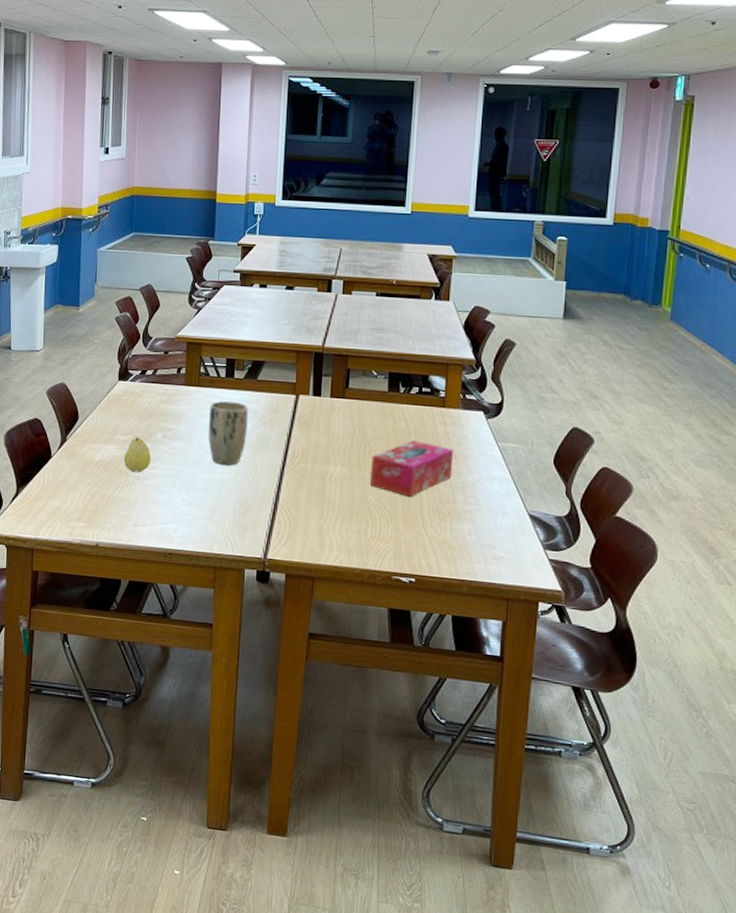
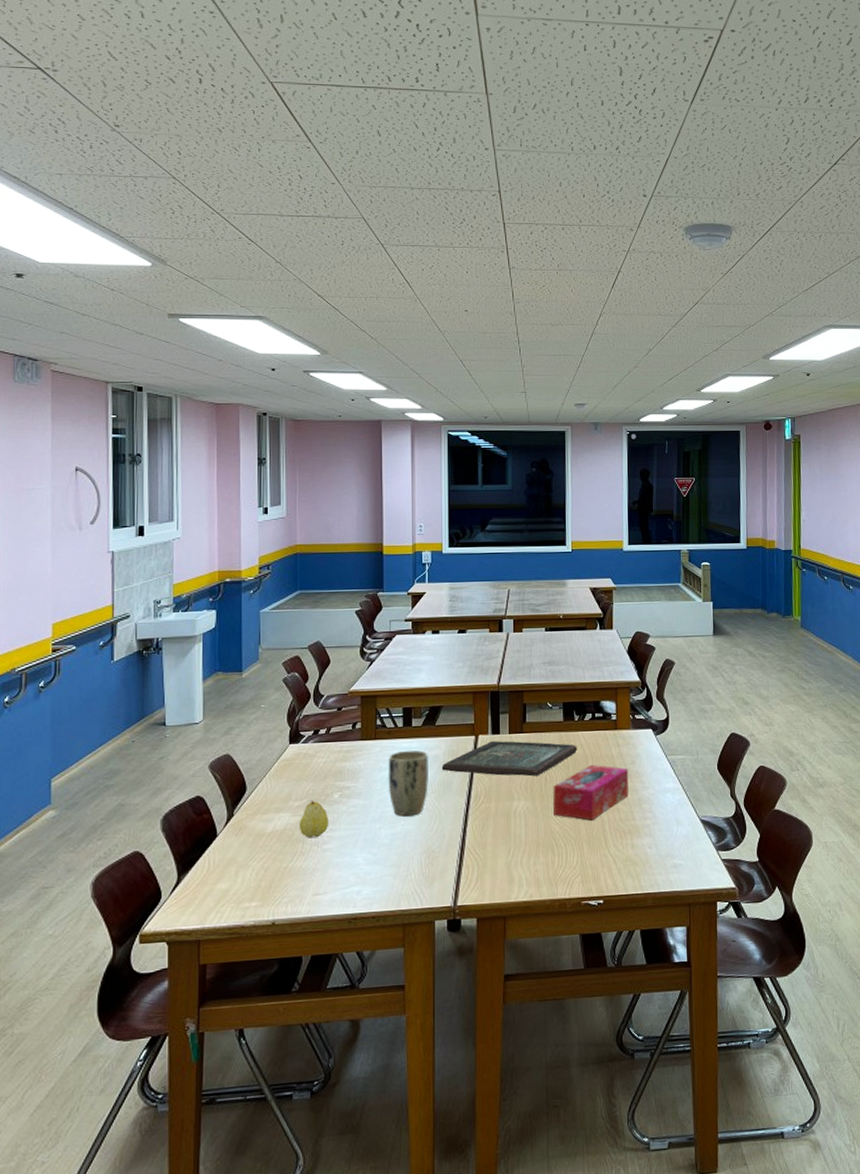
board game: none [260,402,401,444] -> present [441,740,577,777]

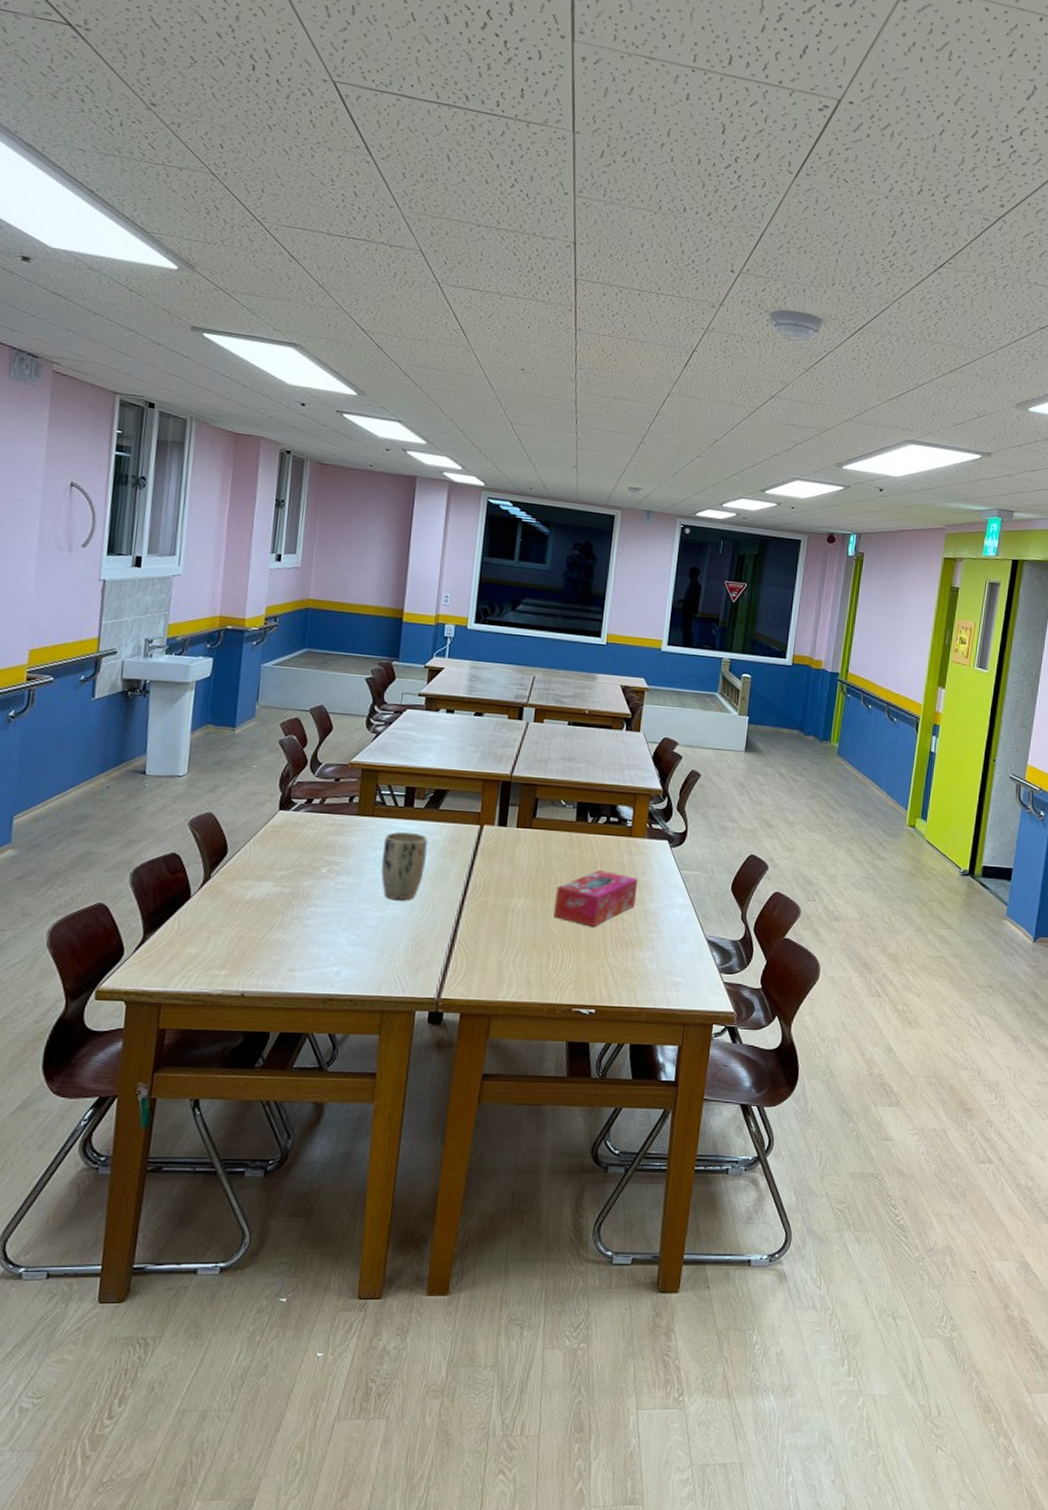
fruit: present [299,800,329,837] -> none [280,871,314,911]
board game: present [441,740,577,777] -> none [440,832,587,875]

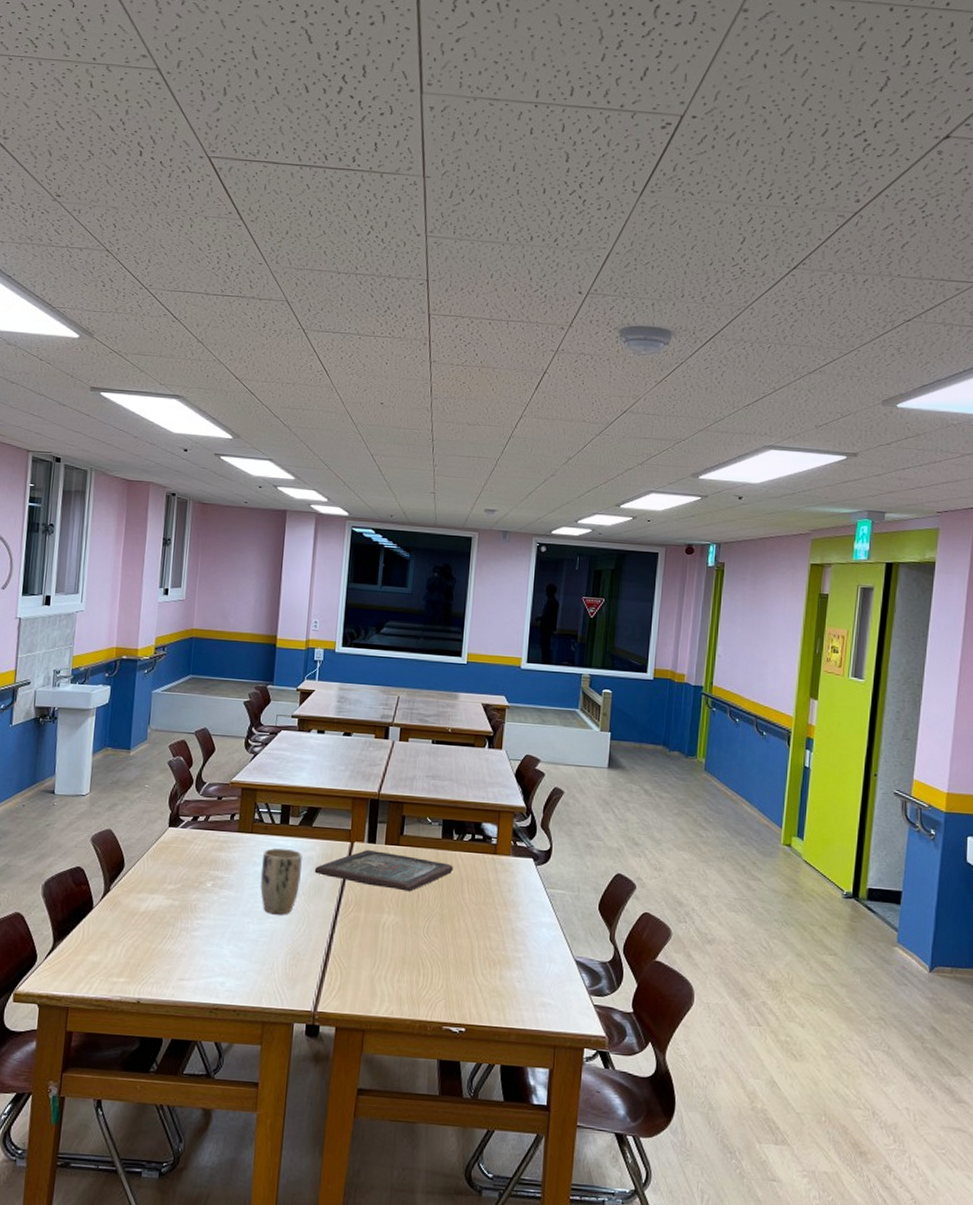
board game: none [440,832,587,875] -> present [314,849,454,892]
tissue box: present [554,869,639,927] -> none [423,887,505,945]

